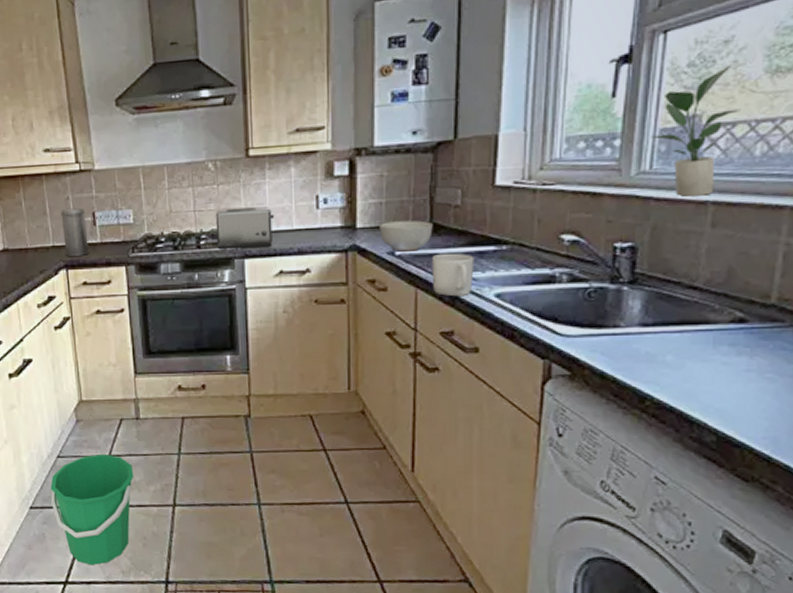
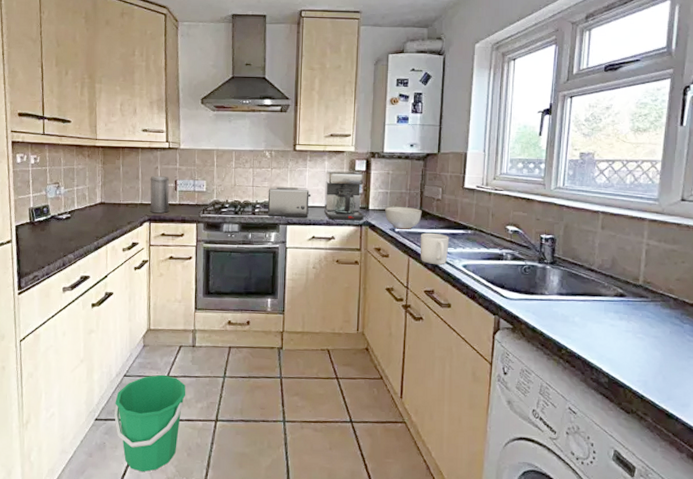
coffee maker: none [292,177,350,247] -> present [324,171,364,221]
potted plant: present [650,64,741,198] -> none [563,123,617,208]

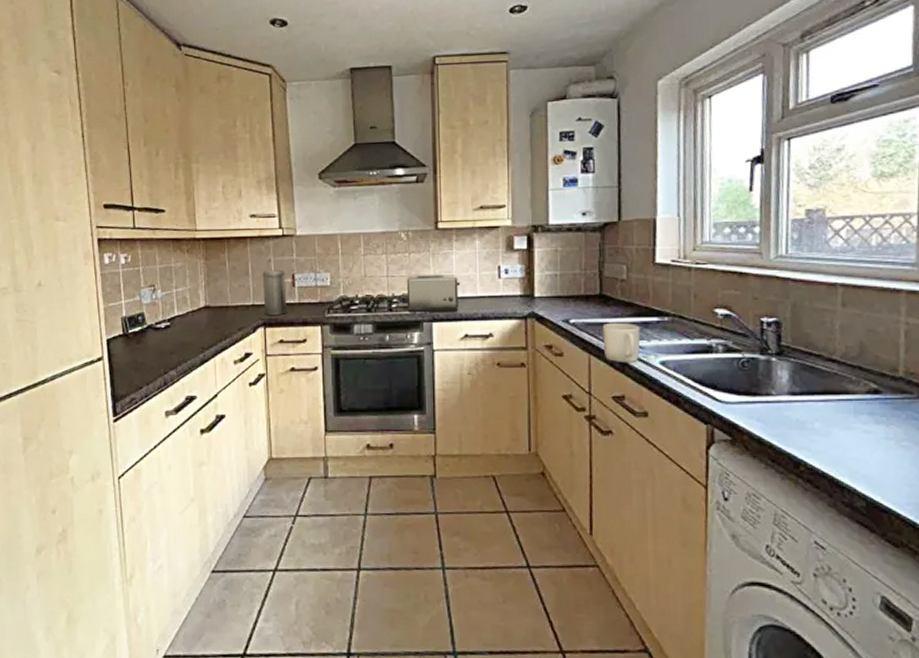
bucket: present [114,374,186,472] -> none [234,513,320,636]
coffee maker: present [324,171,364,221] -> none [477,250,529,312]
bowl: present [385,206,422,230] -> none [555,292,603,320]

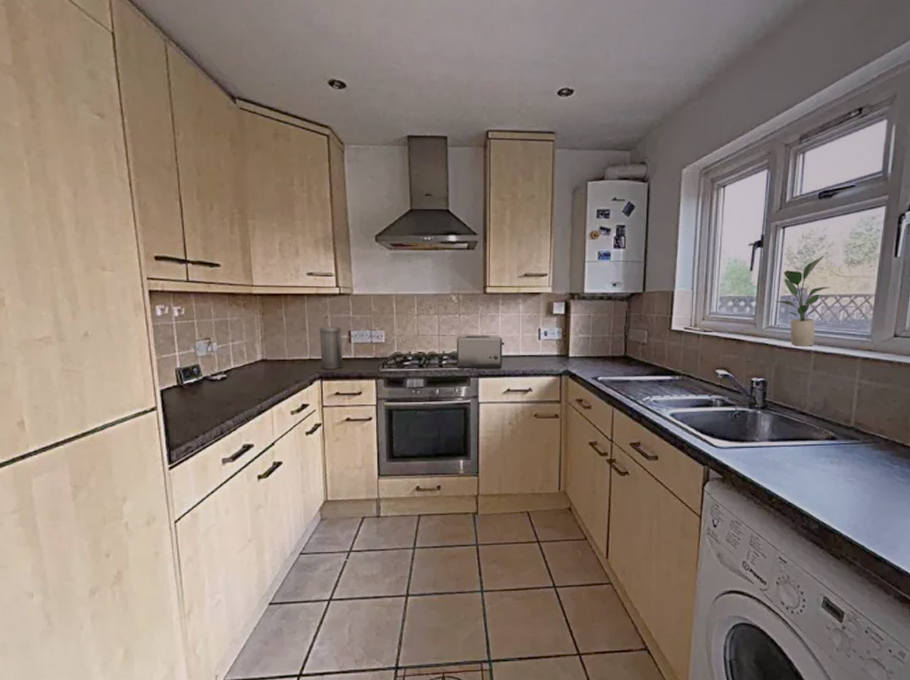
mug: present [602,322,641,362] -> none [625,380,656,414]
potted plant: none [784,168,856,280] -> present [775,255,831,347]

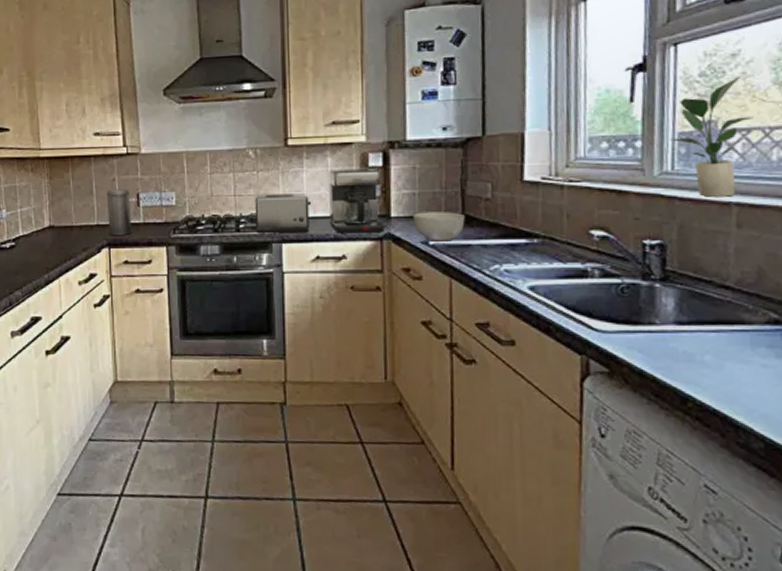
coffee maker: none [520,315,563,370] -> present [329,168,384,233]
bowl: none [586,353,626,378] -> present [413,212,465,242]

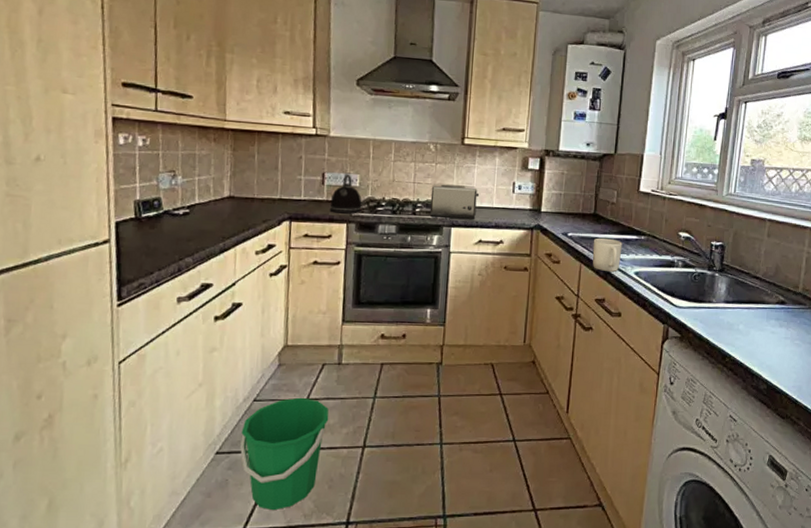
bucket: none [80,438,166,562] -> present [240,397,329,511]
canister: present [106,189,133,236] -> none [291,166,316,211]
kettle: none [147,192,181,236] -> present [329,174,362,214]
coffee maker: present [329,168,384,233] -> none [493,169,537,224]
bowl: present [413,212,465,242] -> none [558,209,596,234]
mug: none [465,244,507,287] -> present [592,237,623,272]
potted plant: present [670,75,754,199] -> none [735,130,785,216]

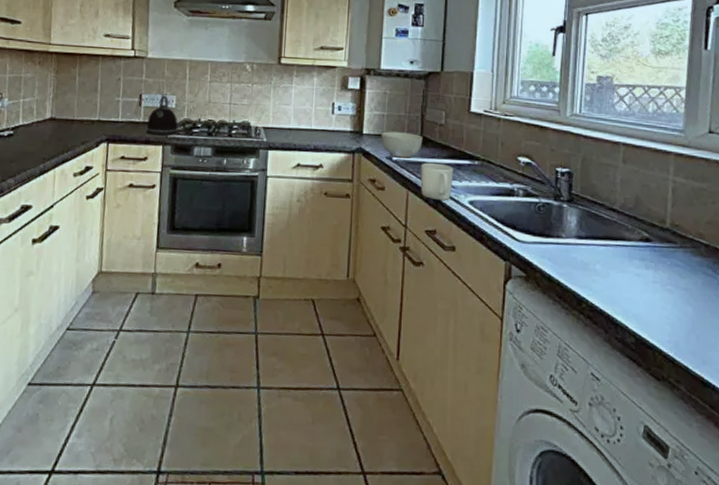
bucket: present [240,397,329,511] -> none [51,328,142,452]
toaster: present [429,184,480,220] -> none [246,104,297,143]
bowl: none [558,209,596,234] -> present [381,131,423,158]

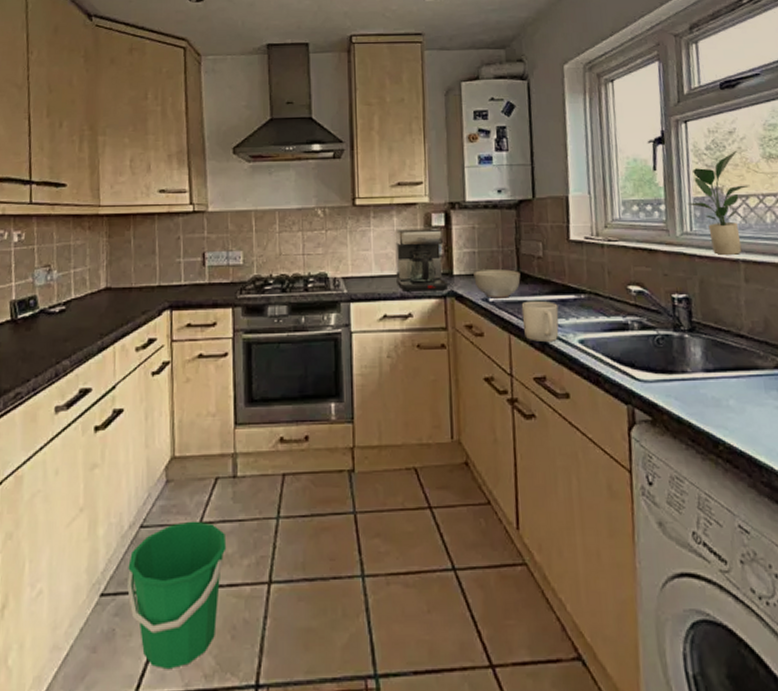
bucket: none [51,328,142,452] -> present [127,521,227,670]
kettle: present [146,95,178,136] -> none [212,251,248,297]
coffee maker: none [311,89,358,147] -> present [395,227,448,292]
potted plant: none [579,44,638,139] -> present [687,150,750,256]

